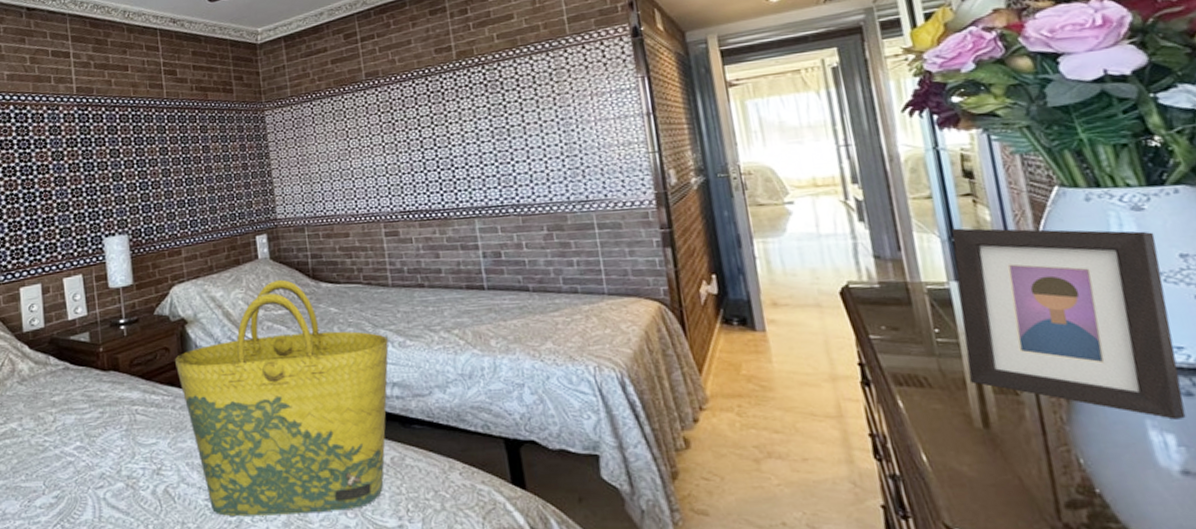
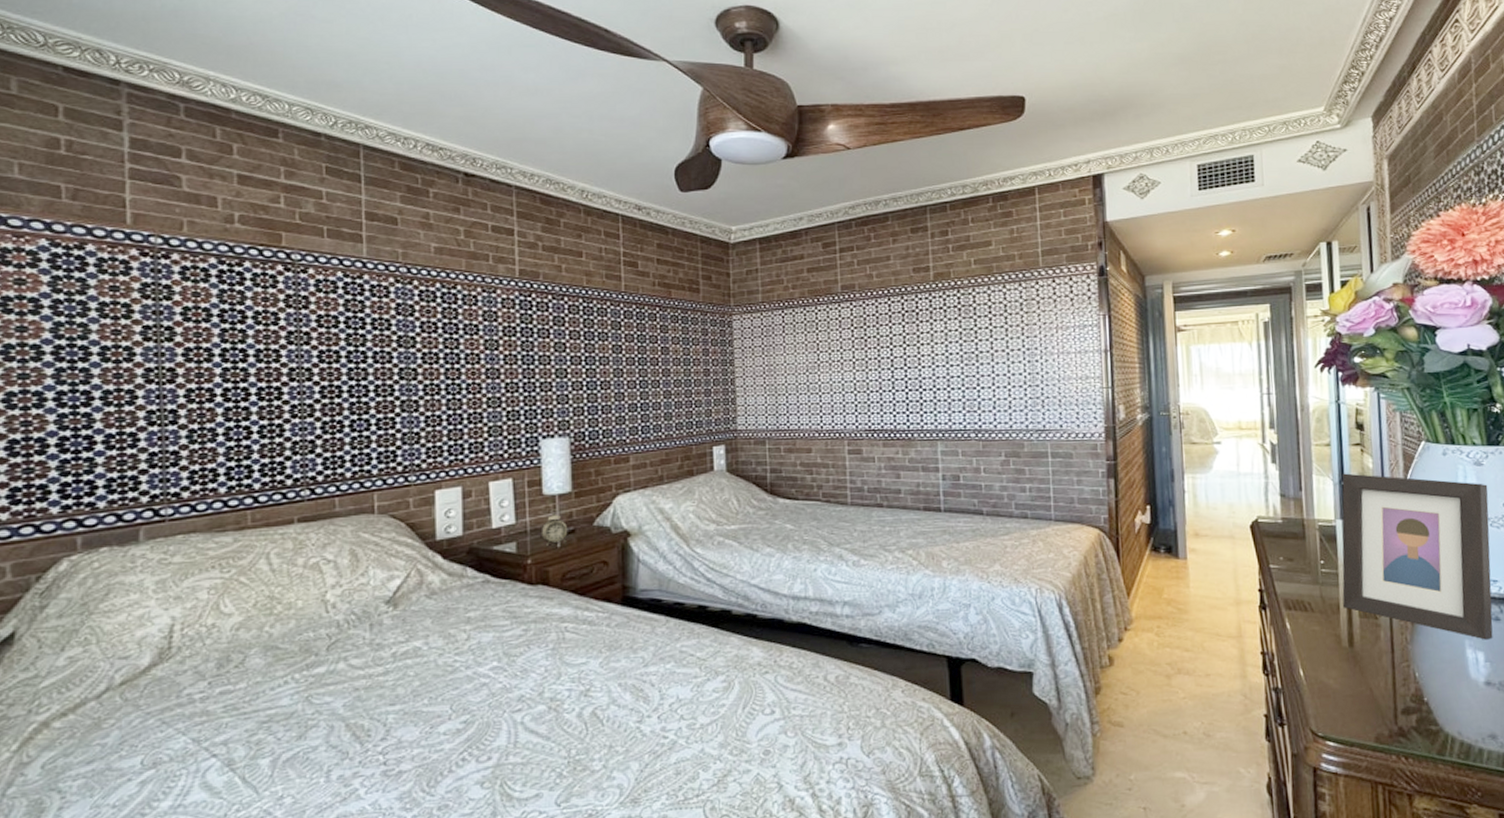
alarm clock: none [109,301,133,336] -> present [541,509,568,547]
tote bag: present [174,279,389,517] -> none [613,493,842,739]

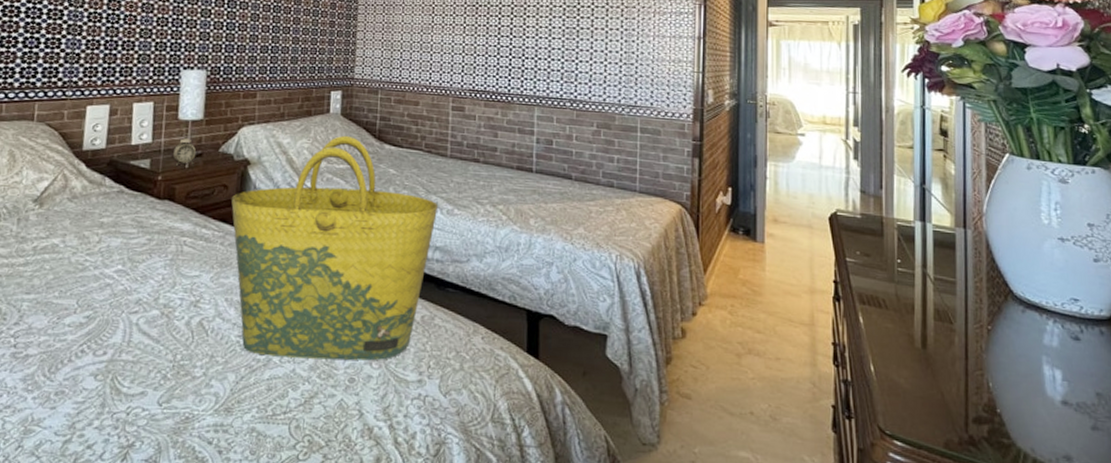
tote bag: none [613,493,842,739] -> present [231,135,438,361]
picture frame: present [1342,473,1493,640] -> none [918,176,1073,358]

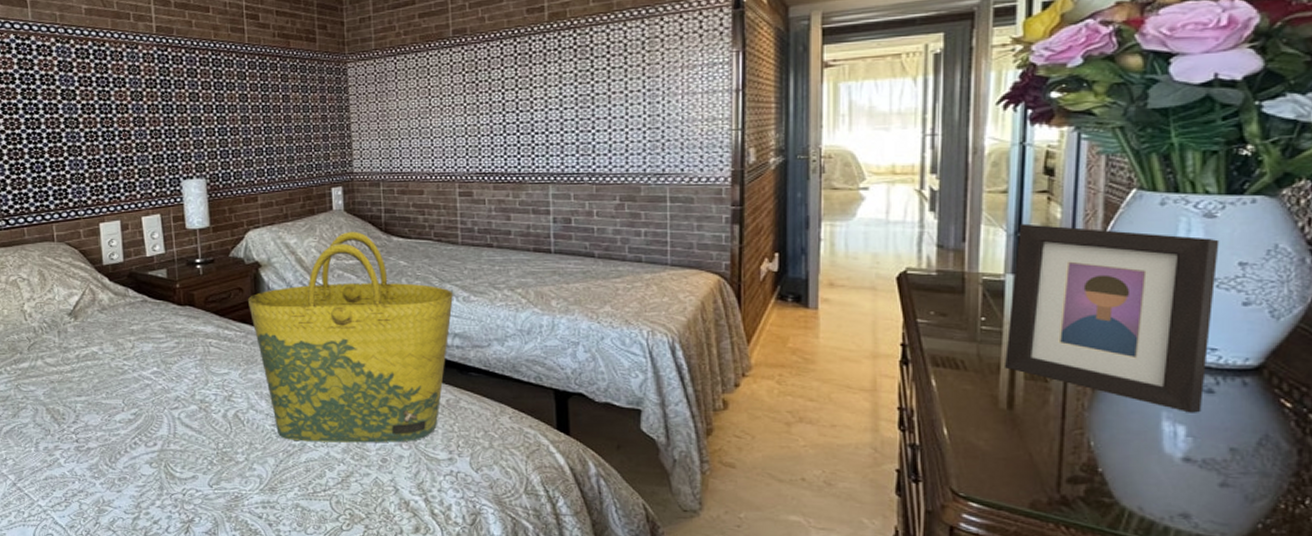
alarm clock: present [172,133,197,167] -> none [186,241,208,274]
picture frame: none [918,176,1073,358] -> present [1005,223,1220,413]

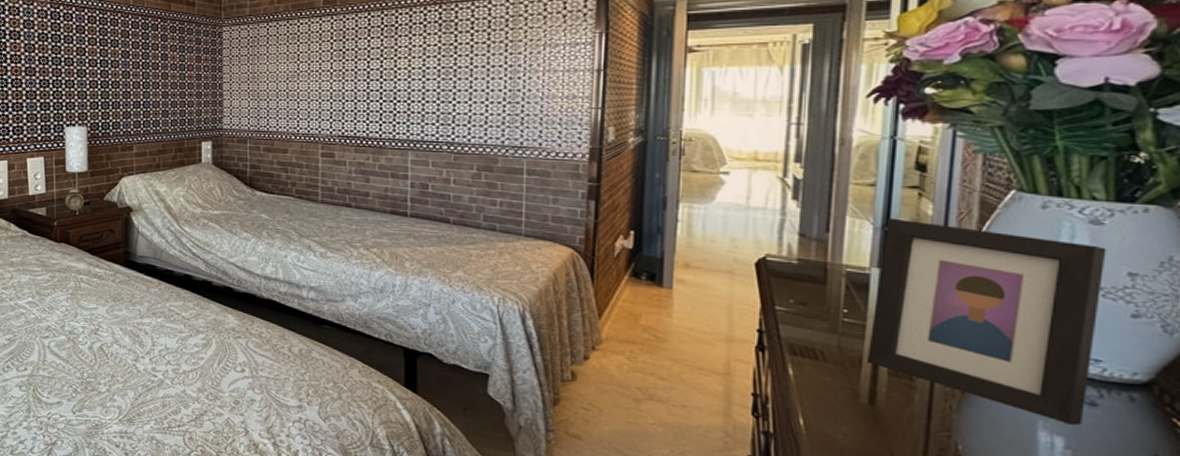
alarm clock: none [186,241,208,274] -> present [64,184,85,214]
tote bag: present [247,231,453,443] -> none [118,183,311,387]

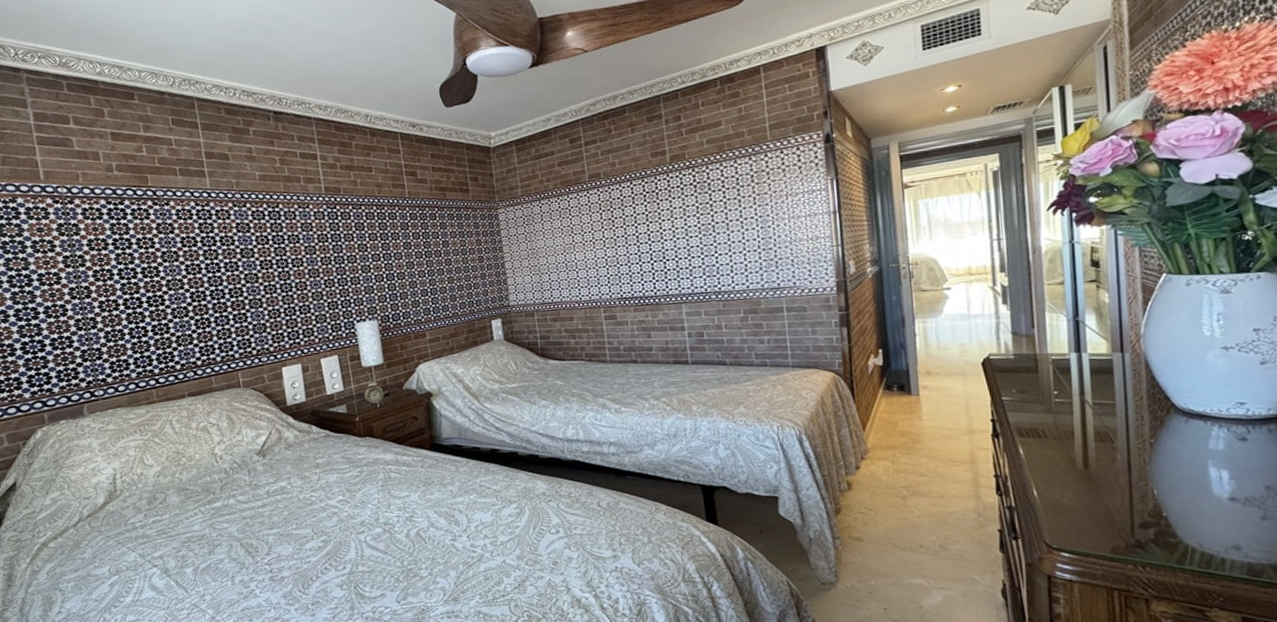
picture frame: present [868,218,1107,425] -> none [1076,309,1239,459]

